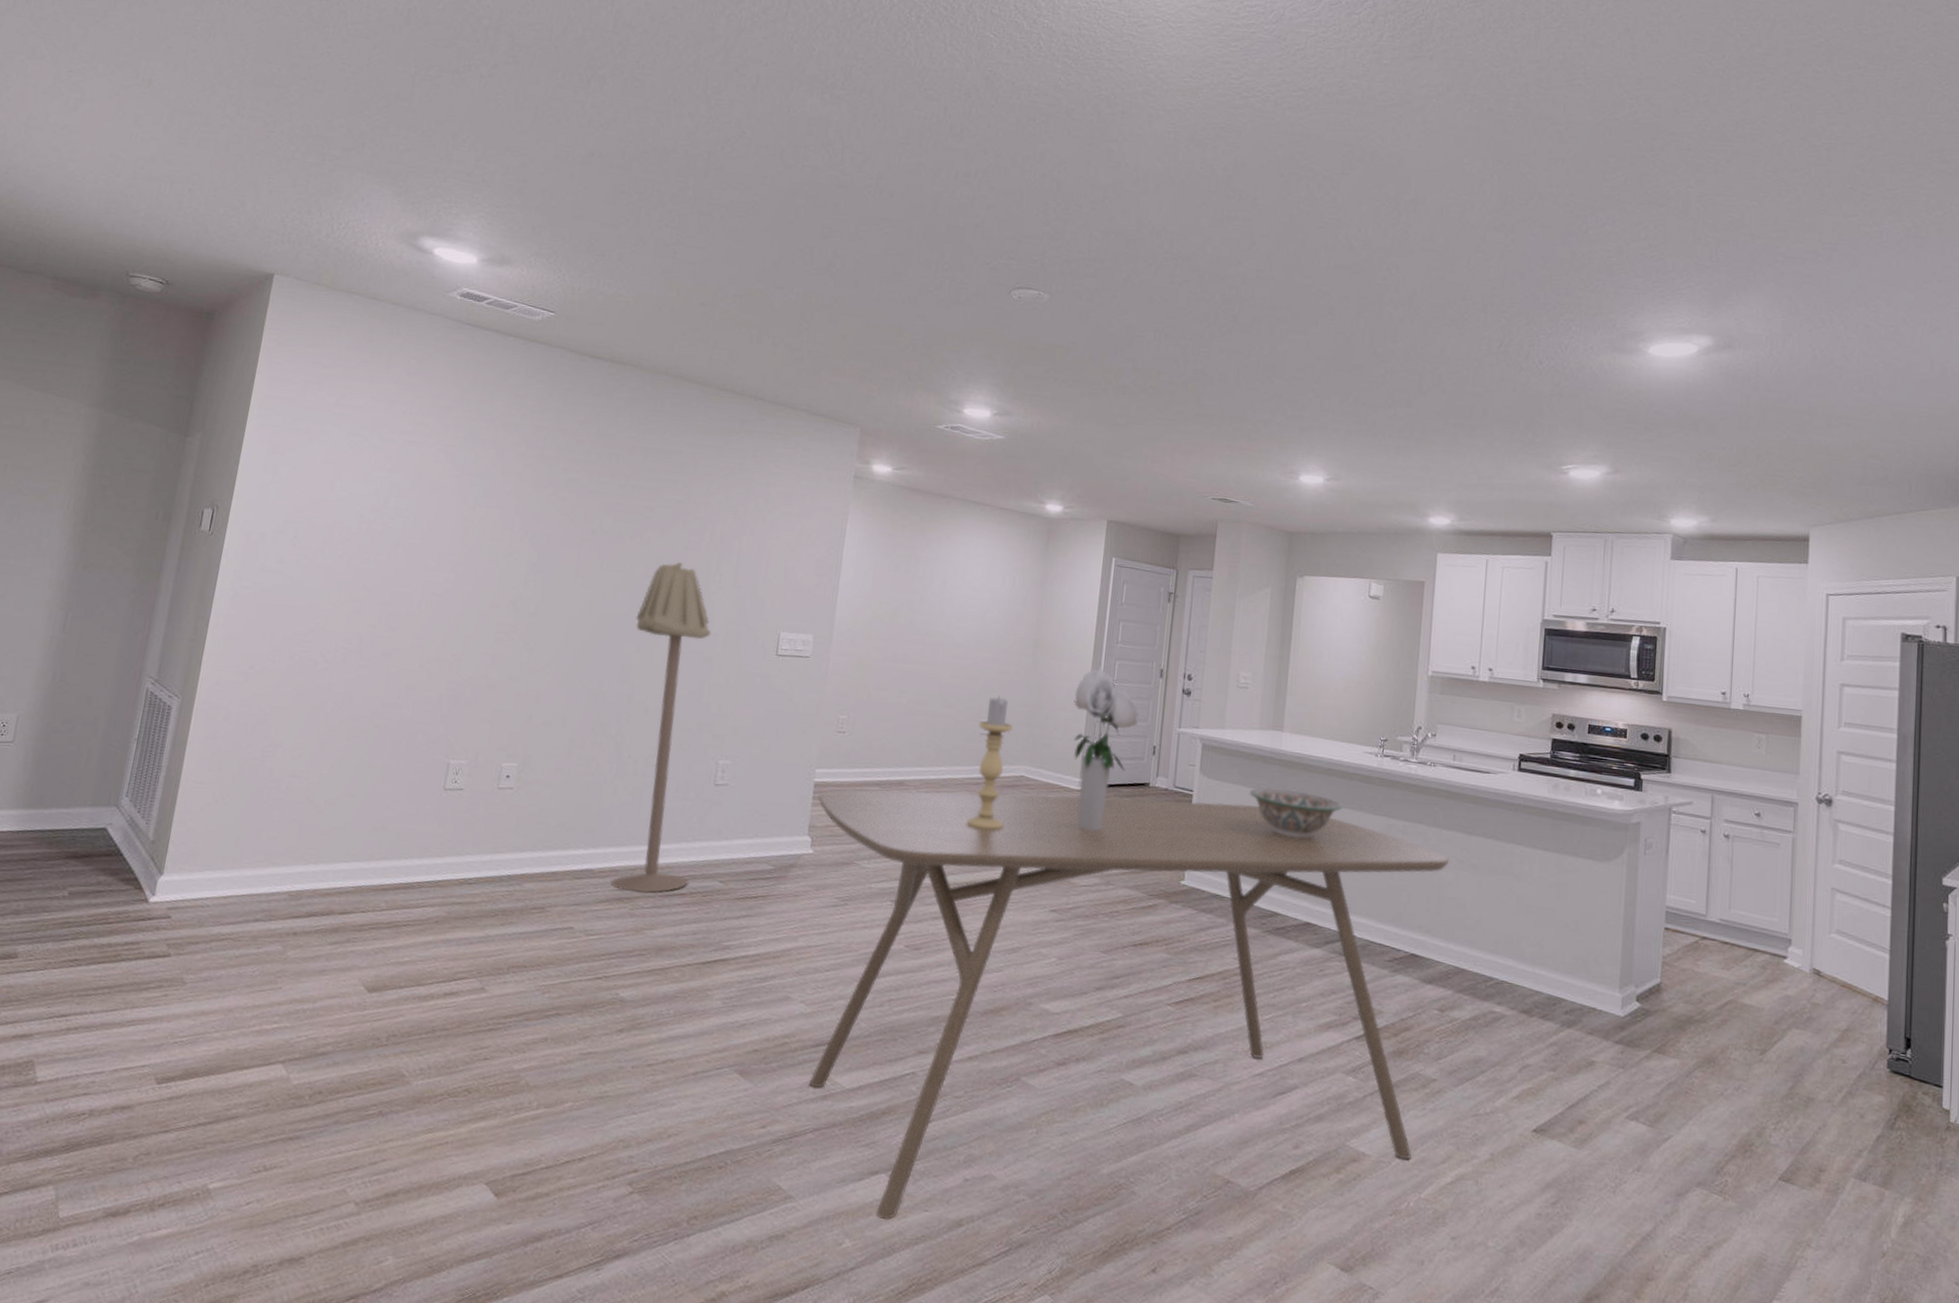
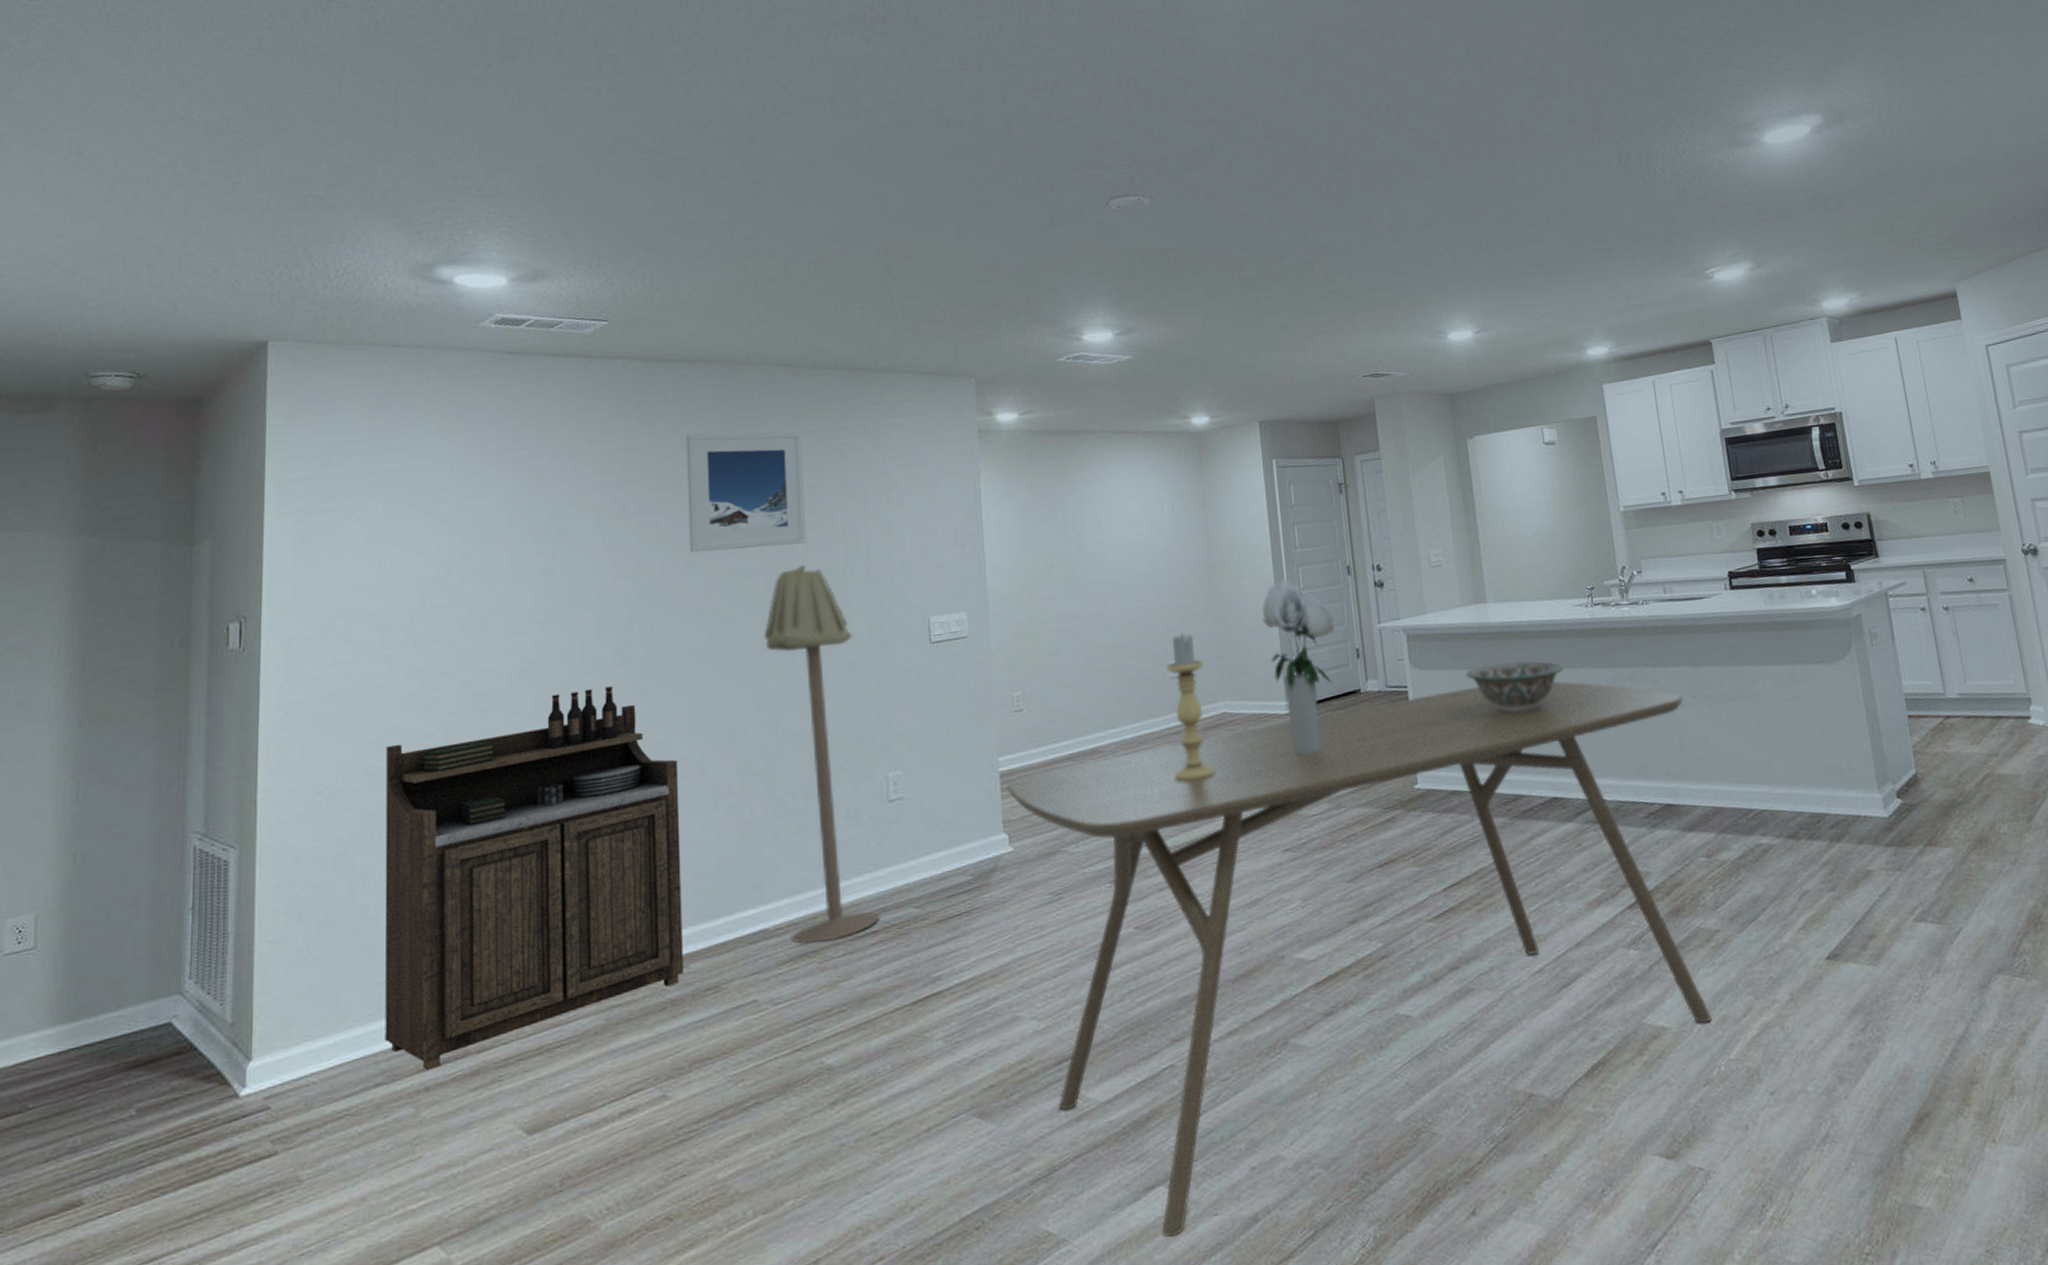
sideboard: none [269,627,544,918] -> present [384,686,683,1070]
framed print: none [587,425,701,544] -> present [686,431,807,553]

